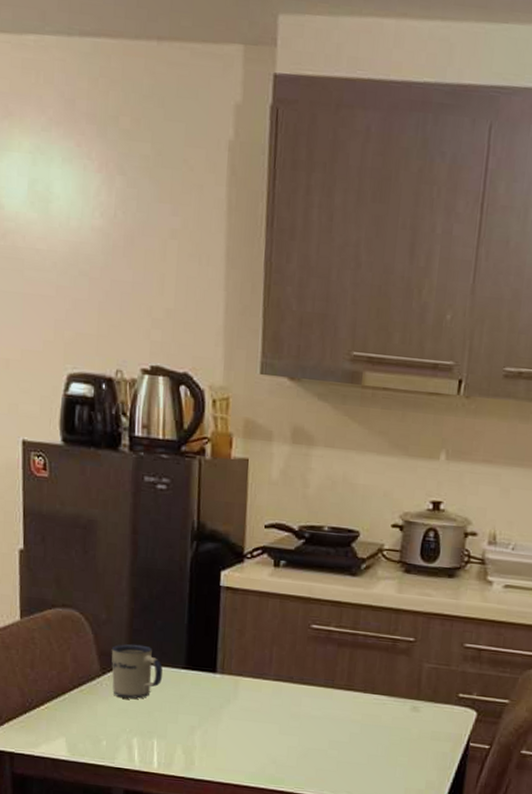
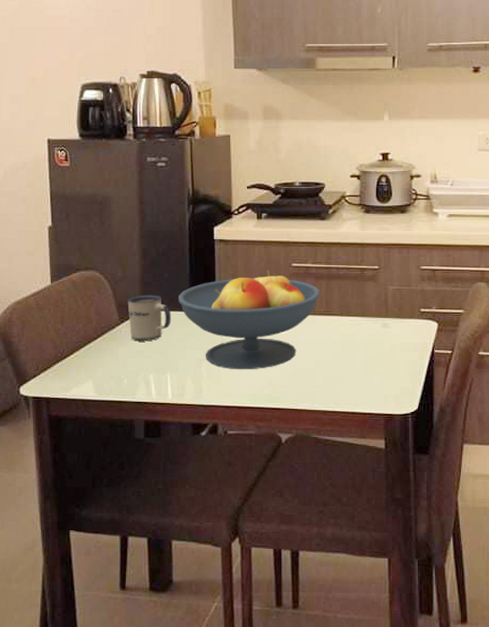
fruit bowl: none [172,630,342,745] -> present [178,270,320,370]

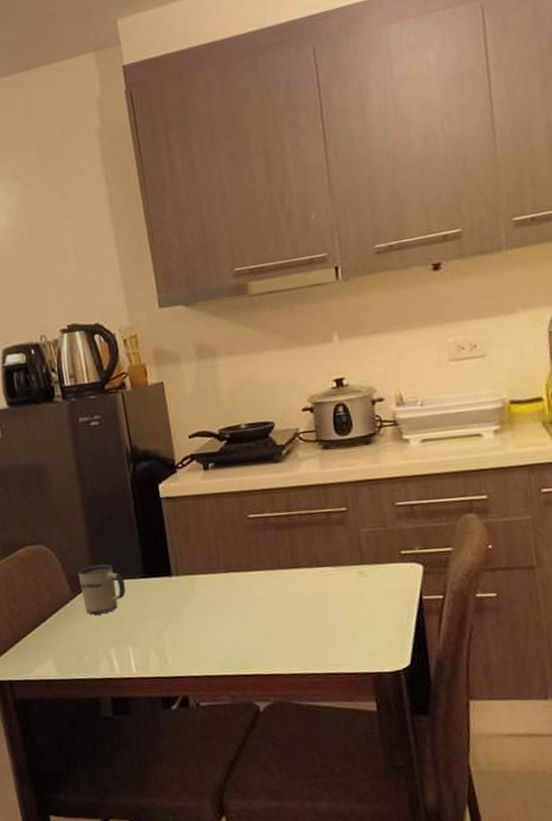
fruit bowl: present [178,270,320,370] -> none [130,525,284,637]

